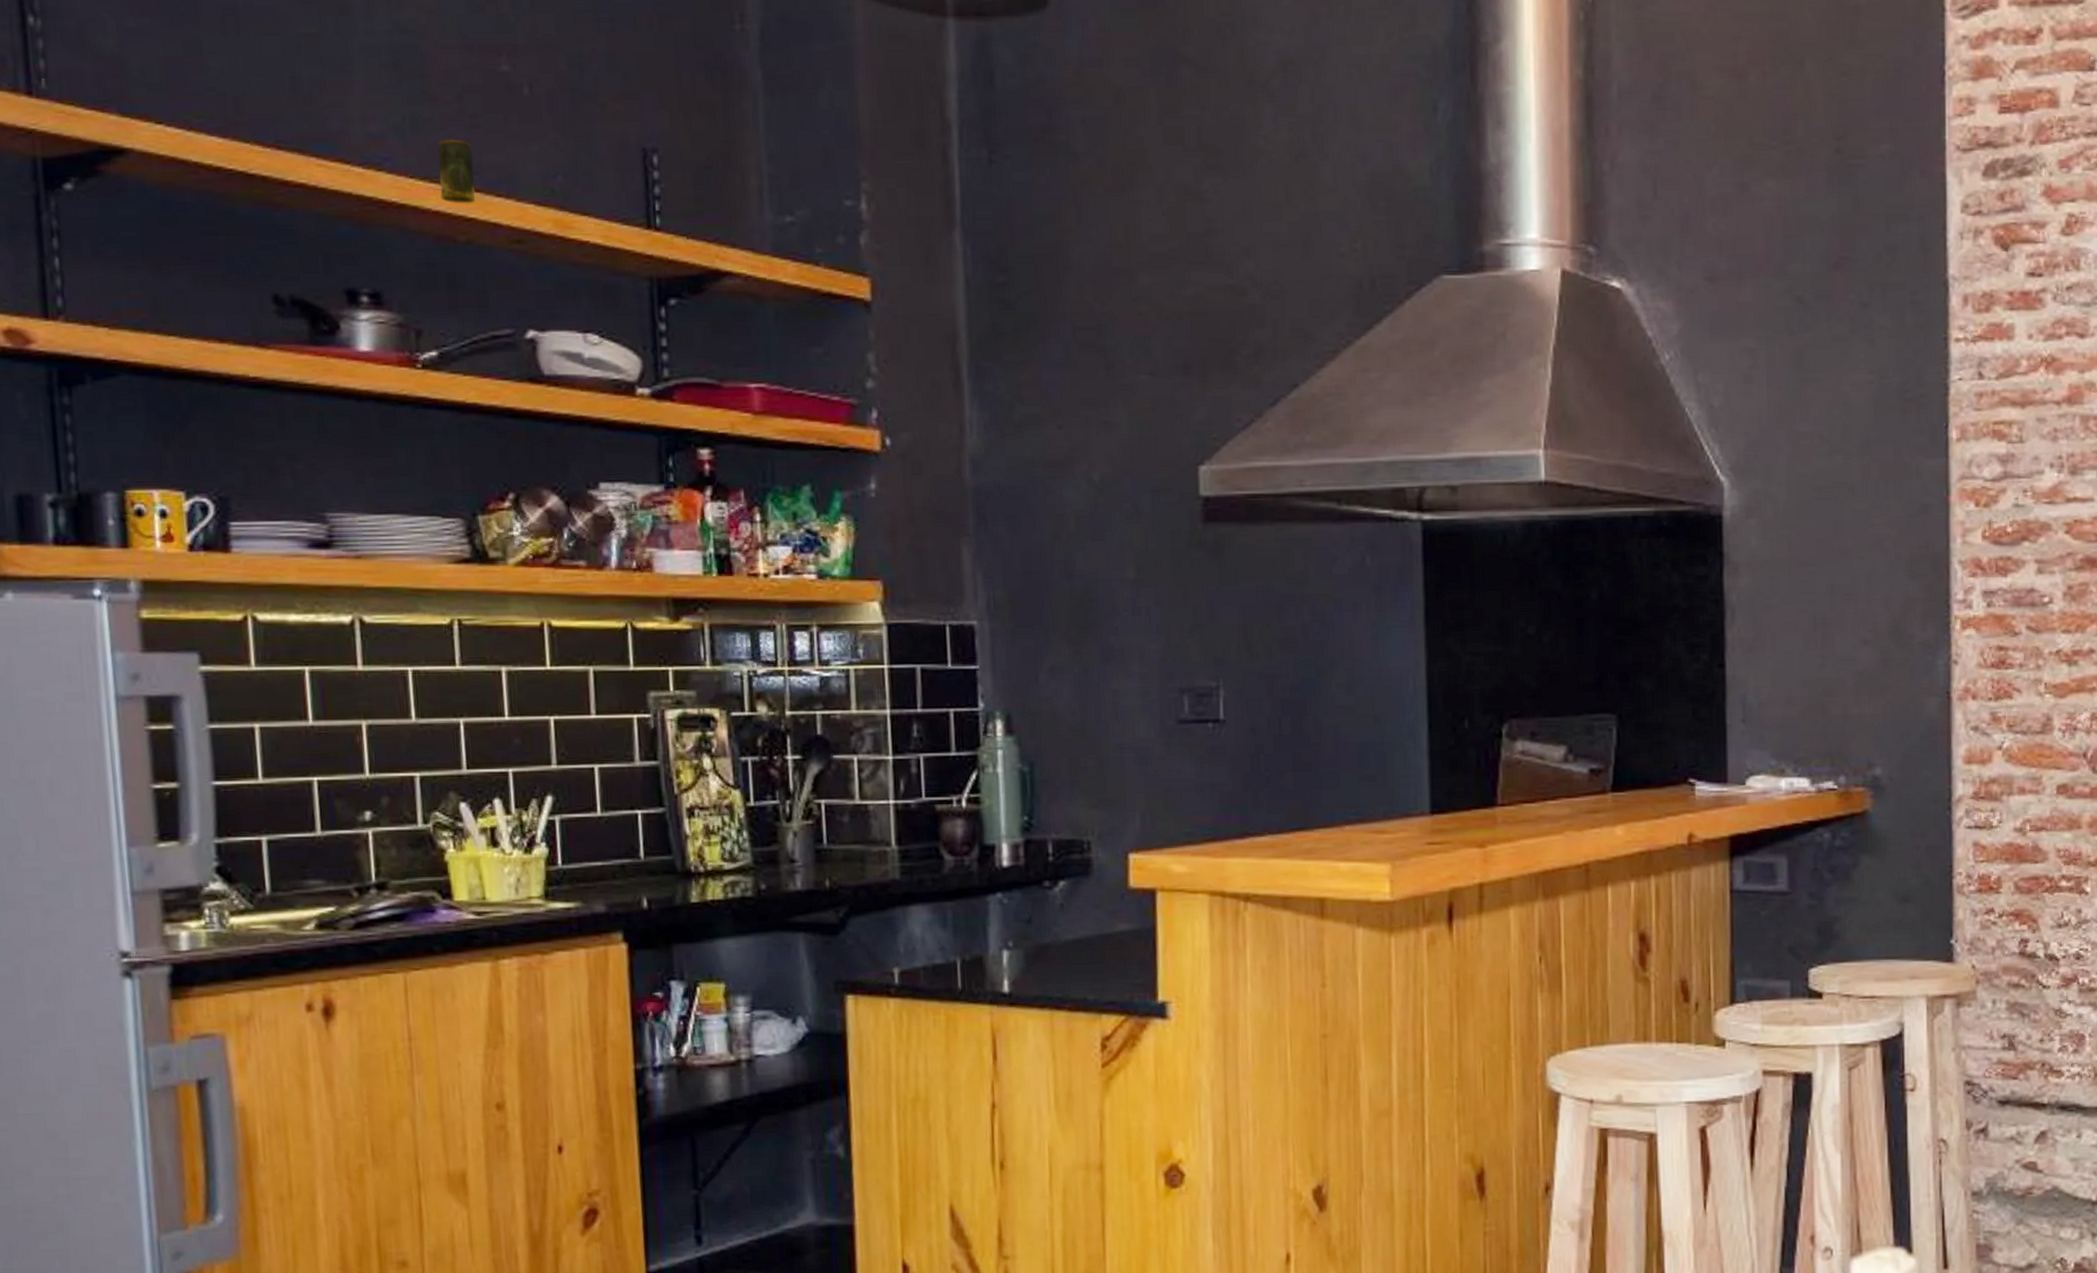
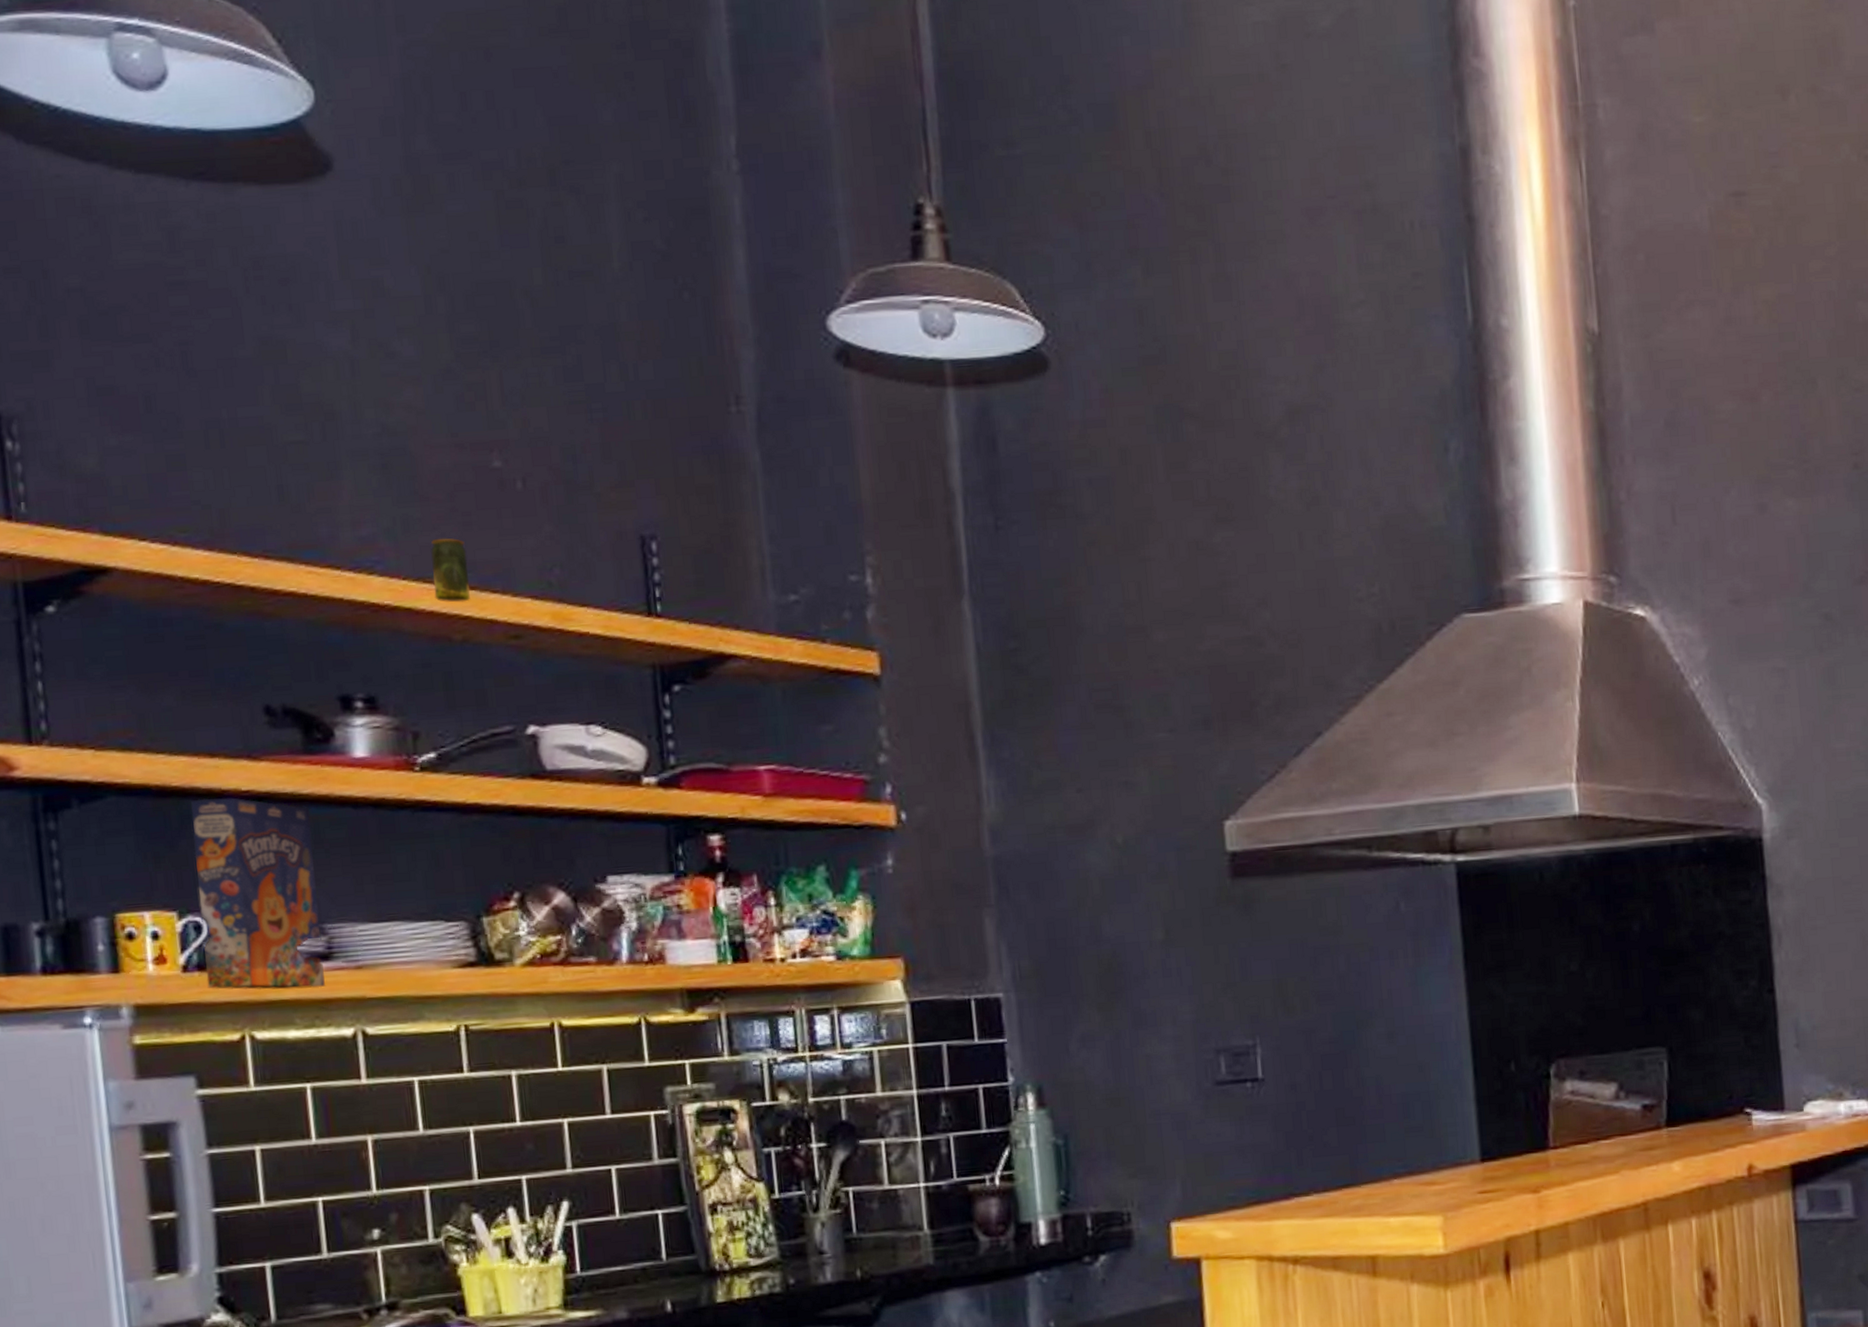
cereal box: none [200,382,325,575] -> present [191,797,325,990]

